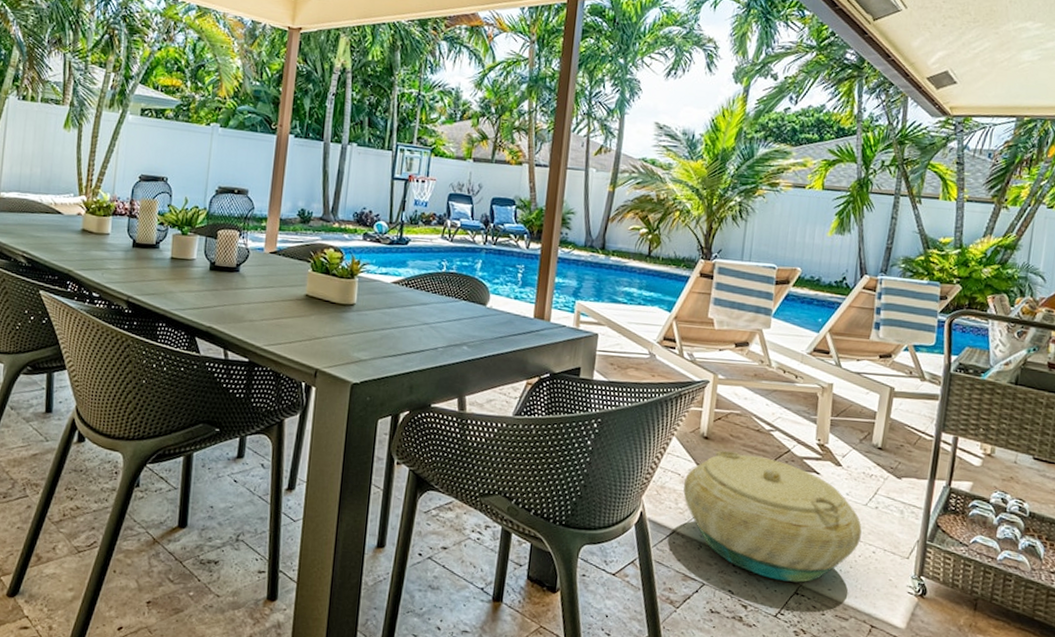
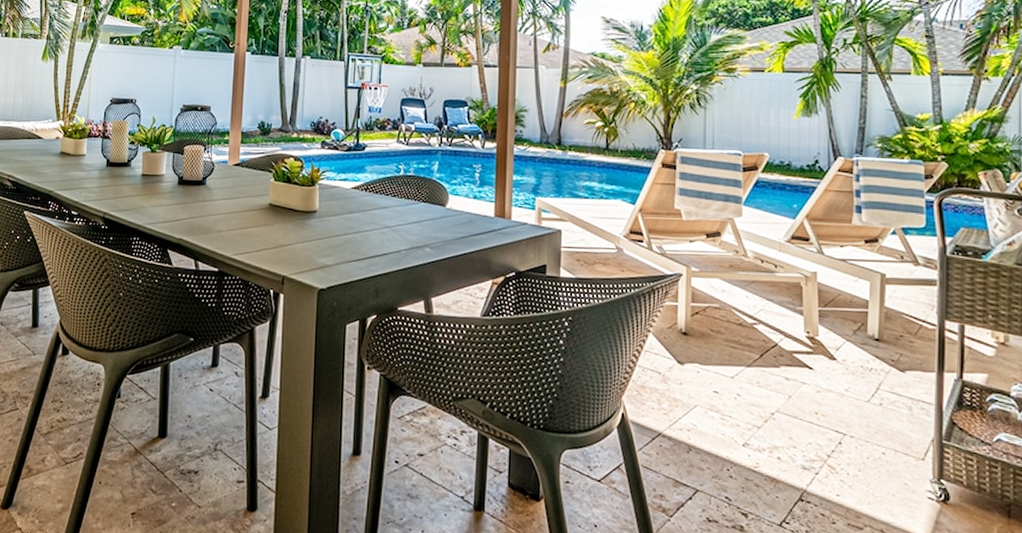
basket: present [683,450,862,583] -> none [666,347,867,488]

